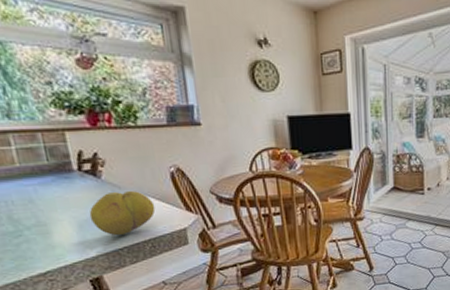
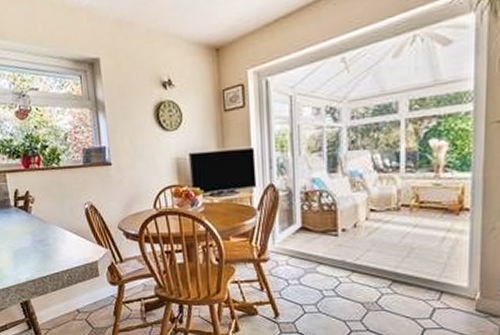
fruit: present [89,190,156,236] -> none [21,224,72,265]

